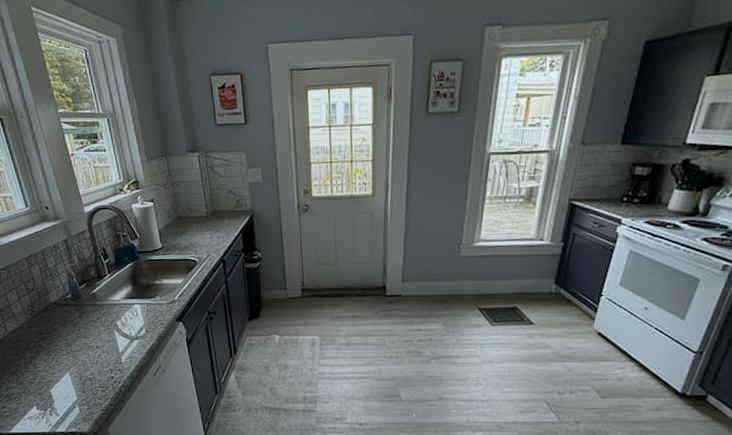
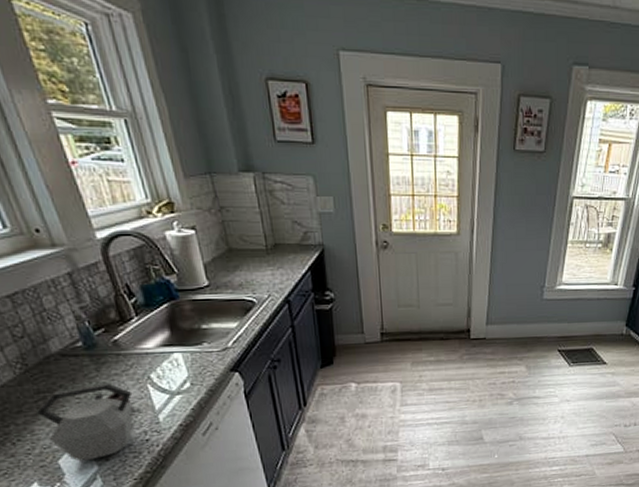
kettle: none [39,328,104,392] -> present [37,383,133,461]

